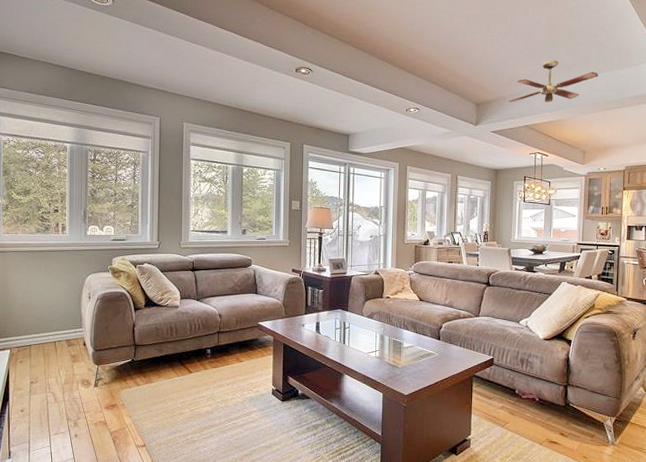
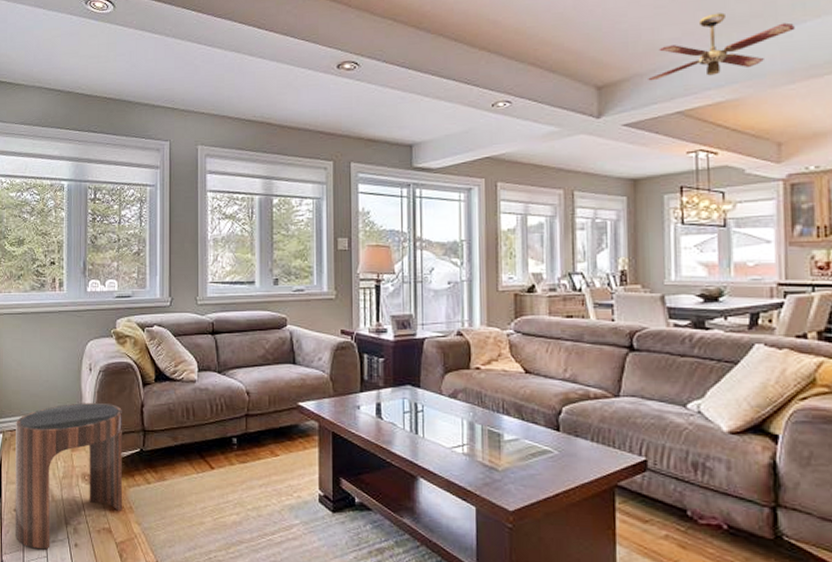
side table: none [21,323,117,441] -> present [14,402,123,550]

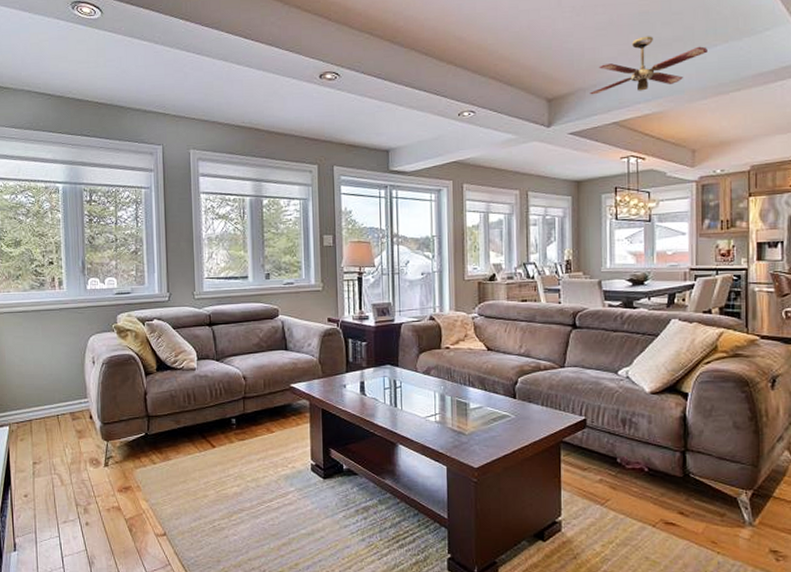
side table: present [14,402,123,550] -> none [22,392,131,530]

